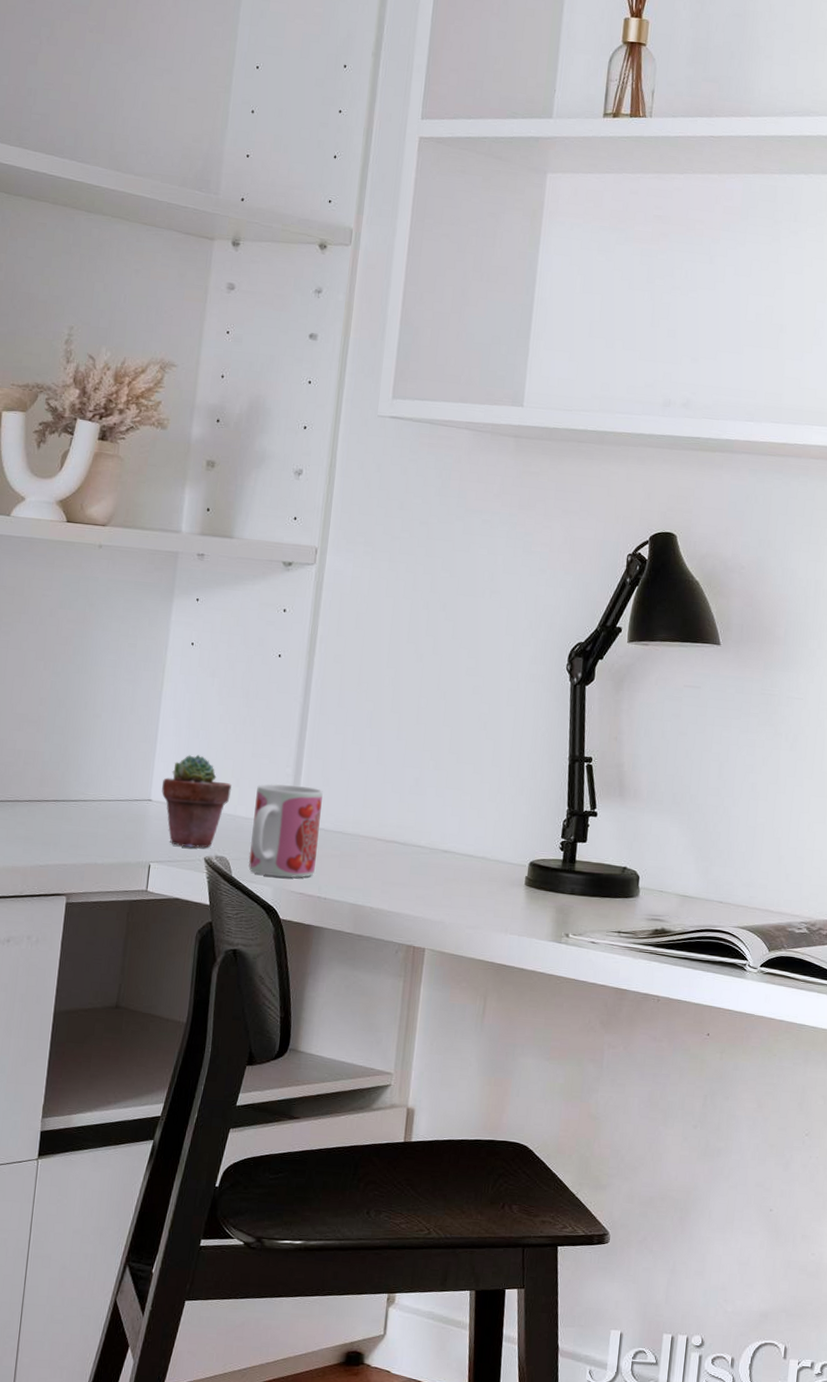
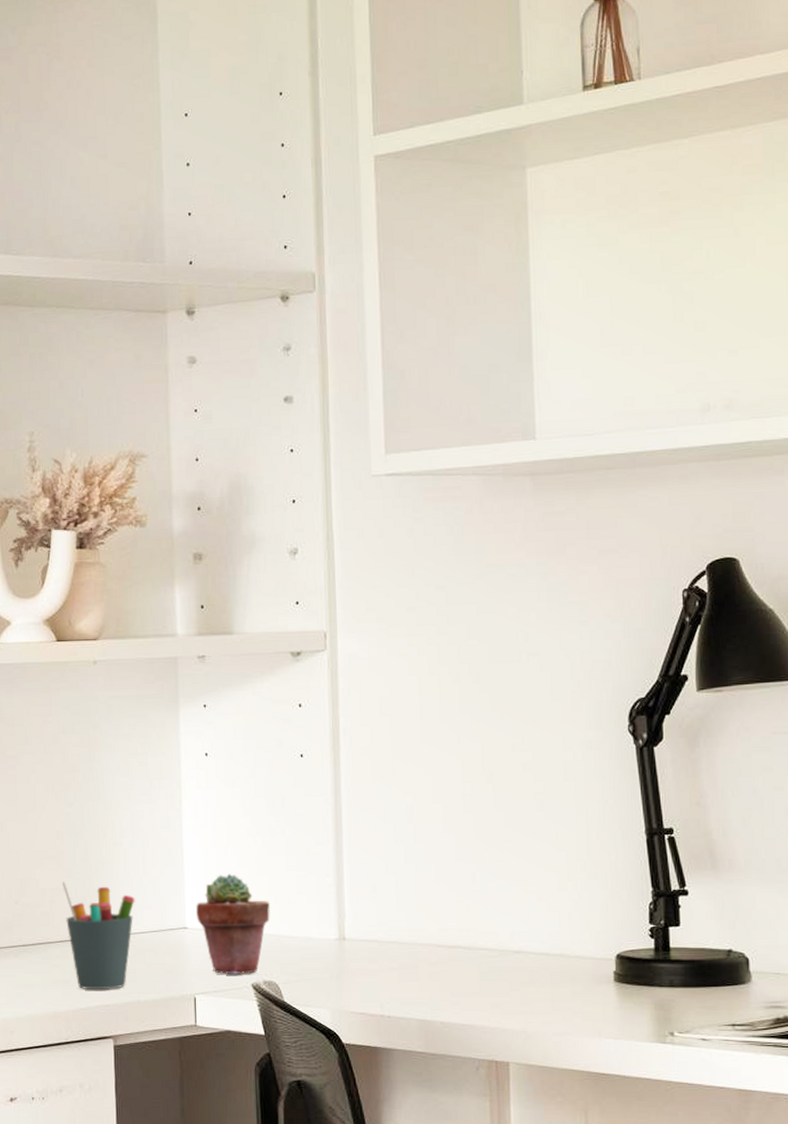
pen holder: none [37,744,106,851] -> present [61,881,135,990]
mug: present [248,784,324,878] -> none [298,895,373,998]

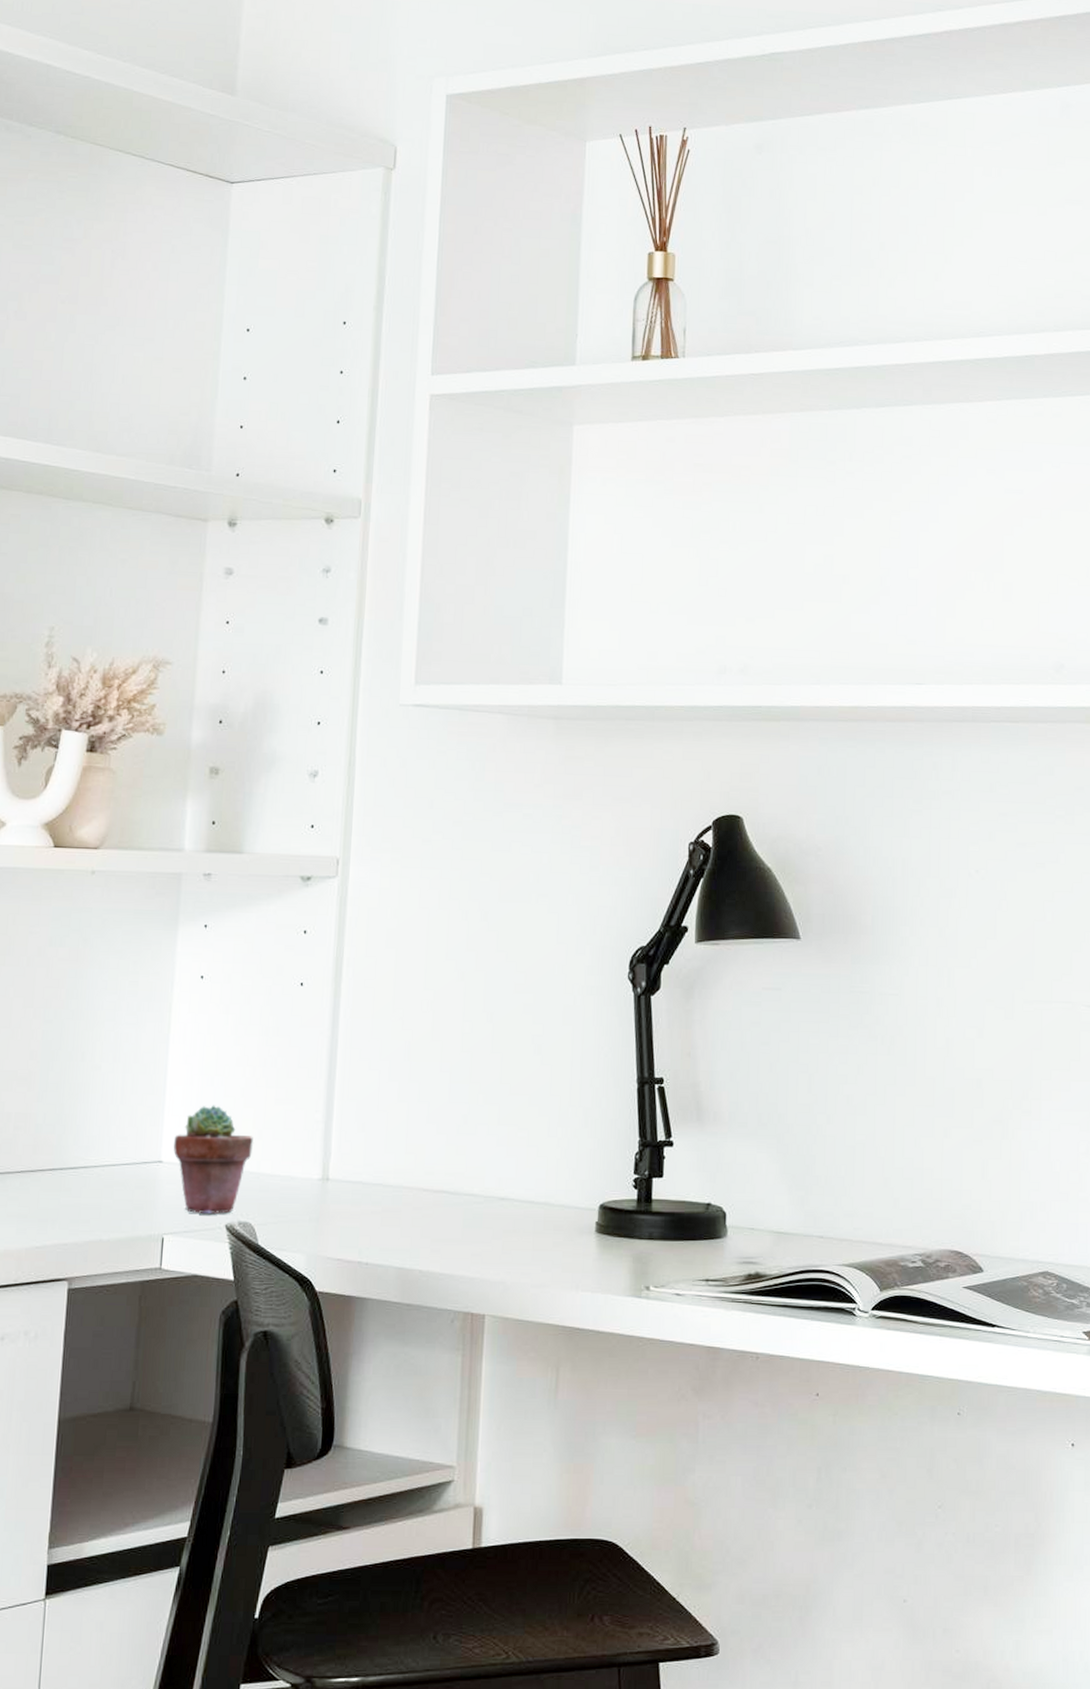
pen holder: present [61,881,135,990] -> none [29,1105,109,1227]

